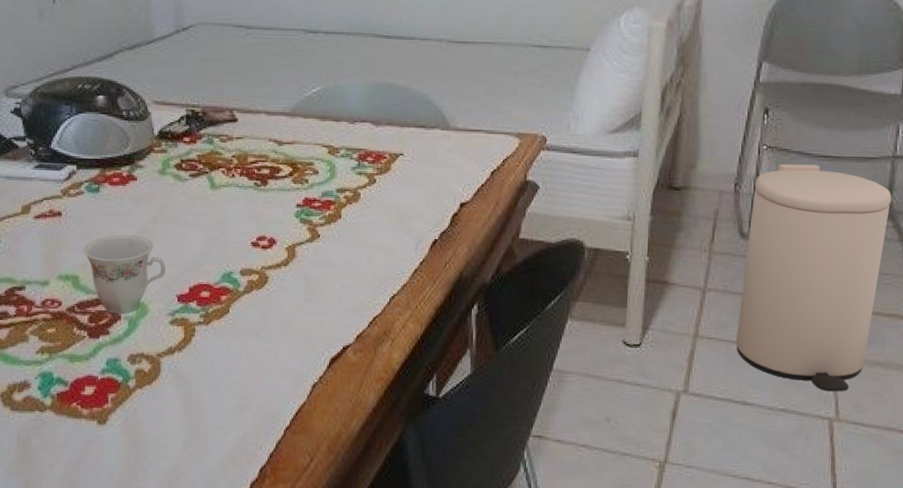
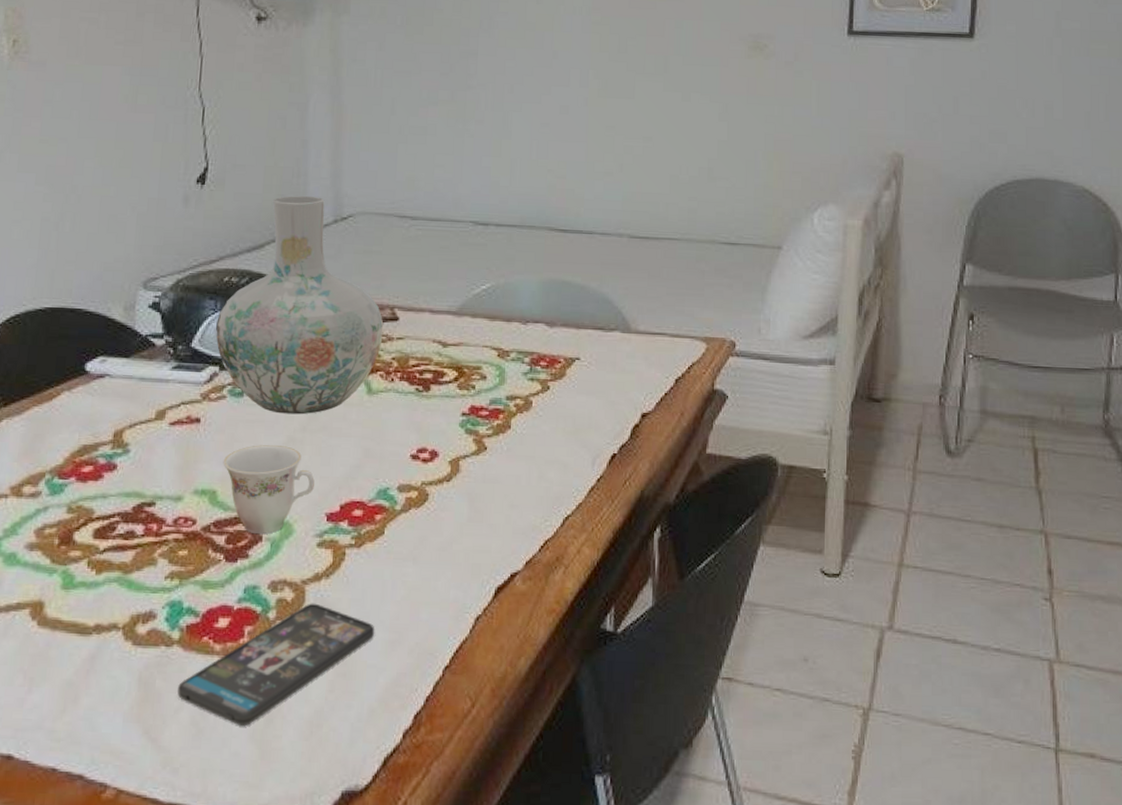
smartphone: none [52,373,224,479] -> present [177,603,375,727]
vase: none [72,9,224,208] -> present [215,196,384,415]
pedal bin: present [735,163,892,392] -> none [944,374,1108,630]

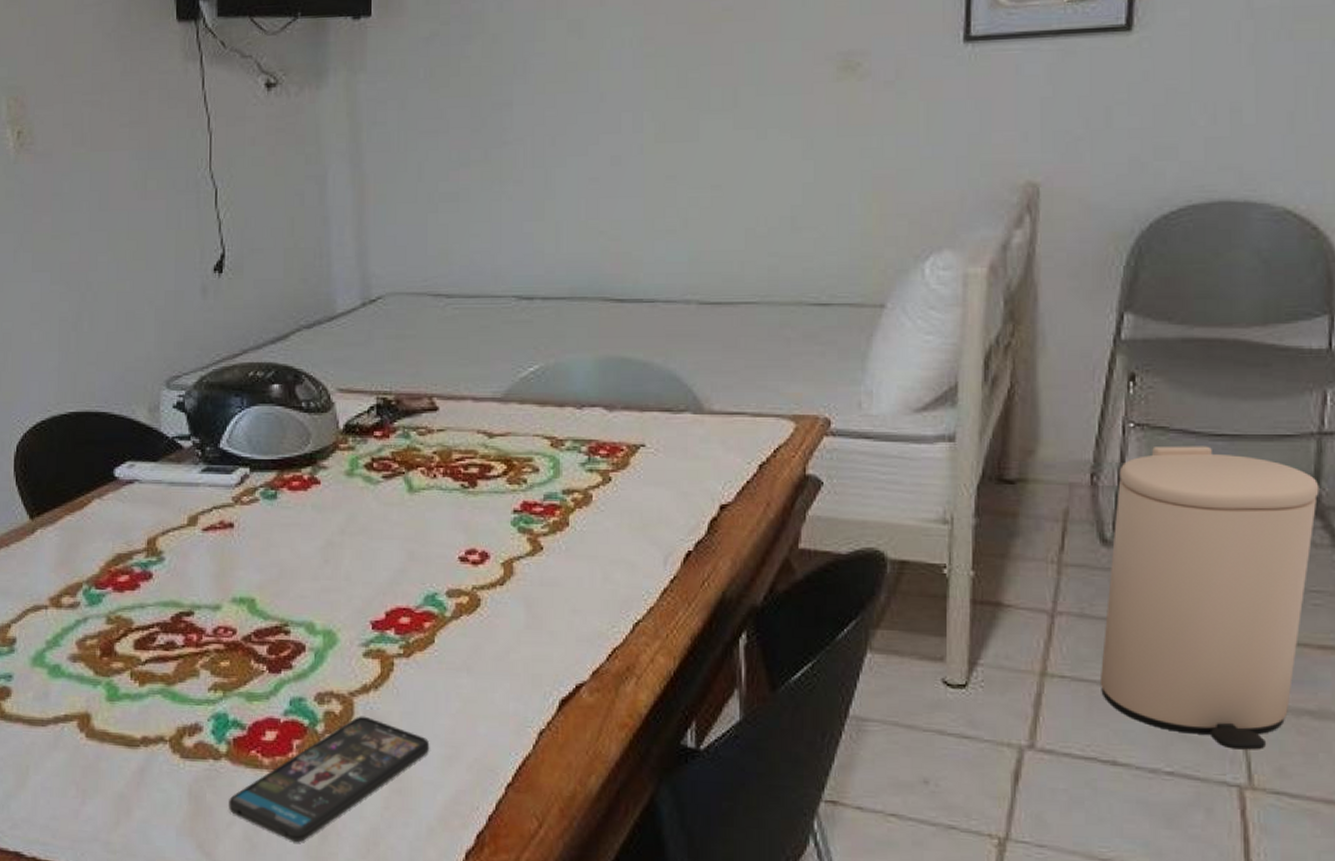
vase: present [215,196,384,415] -> none [244,279,422,516]
teacup: present [223,444,314,535] -> none [260,549,357,644]
pedal bin: none [944,374,1108,630] -> present [1099,445,1319,750]

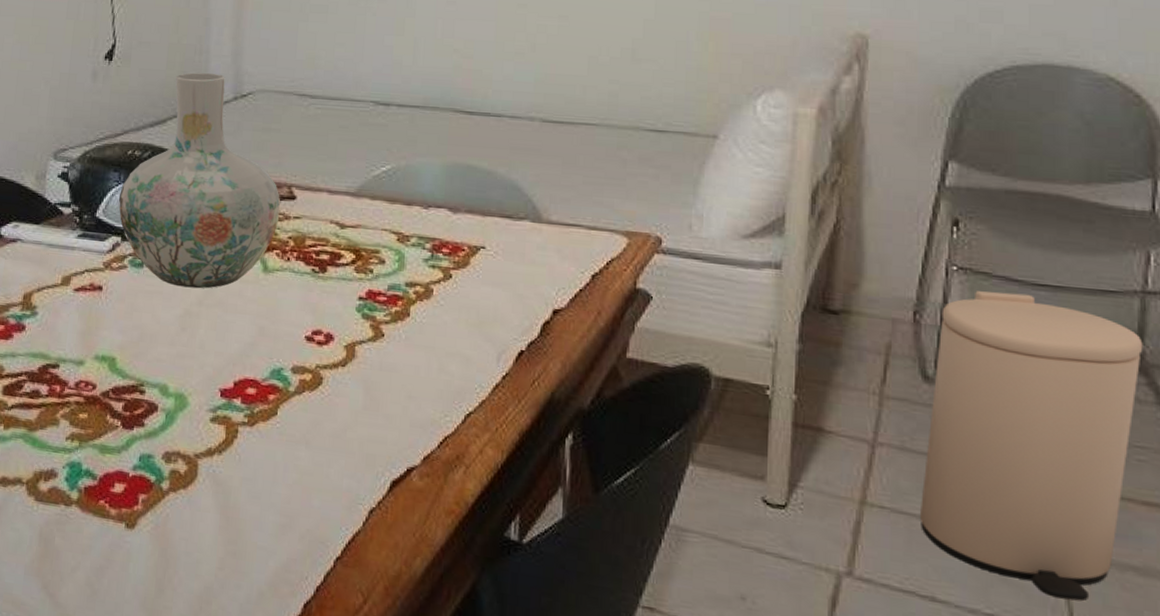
smartphone: present [229,716,430,843] -> none [75,477,266,593]
vase: none [244,279,422,516] -> present [118,72,281,289]

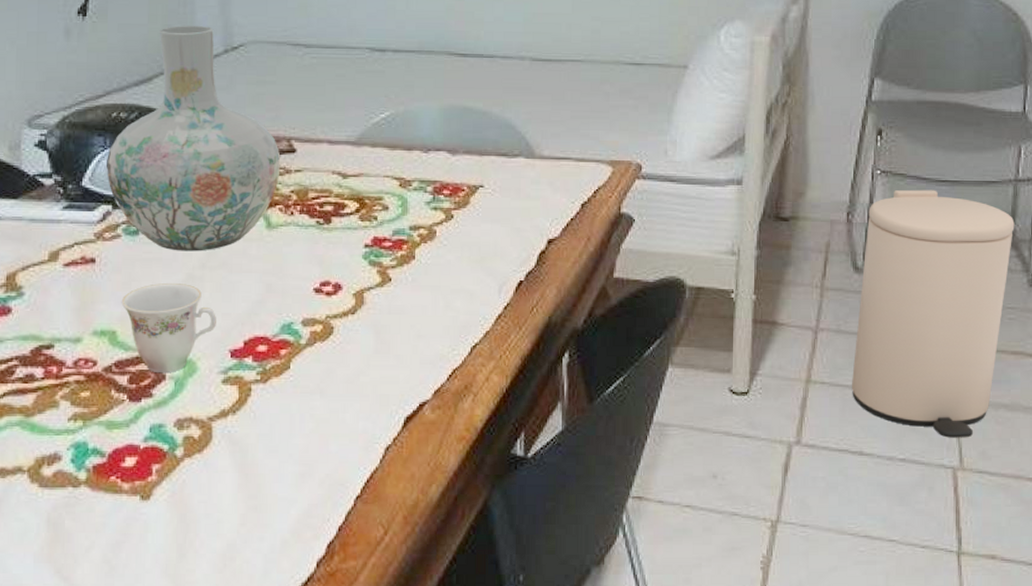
teacup: none [122,316,209,405] -> present [121,282,216,373]

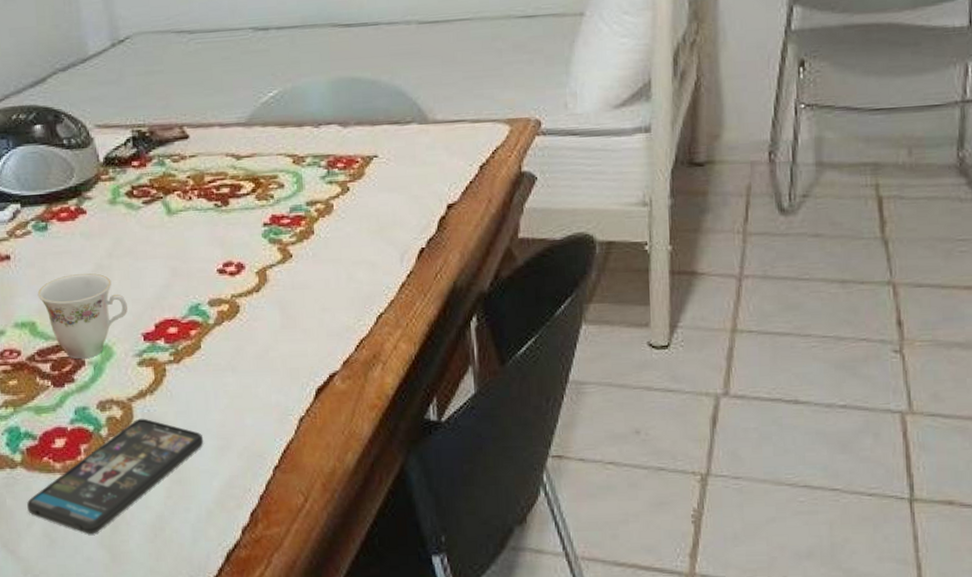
smartphone: none [88,439,285,562] -> present [27,418,204,535]
vase: present [106,26,281,251] -> none [11,22,176,243]
pedal bin: present [851,189,1015,438] -> none [782,120,963,381]

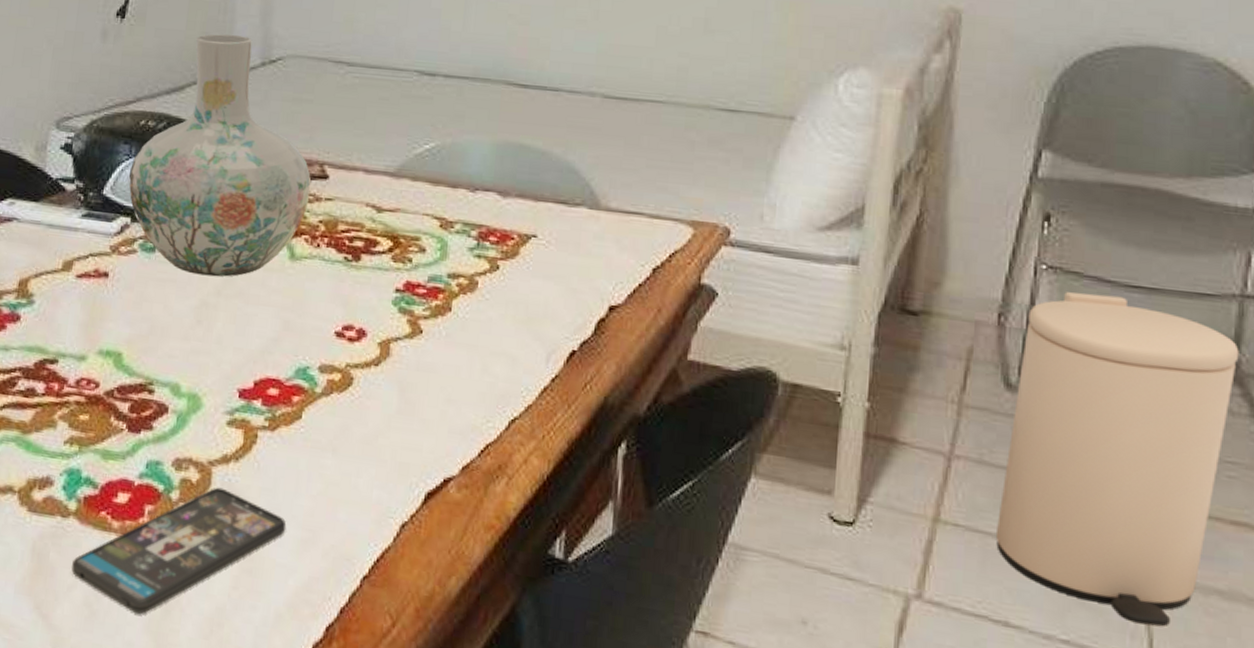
vase: none [11,22,176,243] -> present [128,34,312,277]
teacup: present [37,273,128,360] -> none [130,307,227,406]
pedal bin: none [782,120,963,381] -> present [995,292,1239,627]

